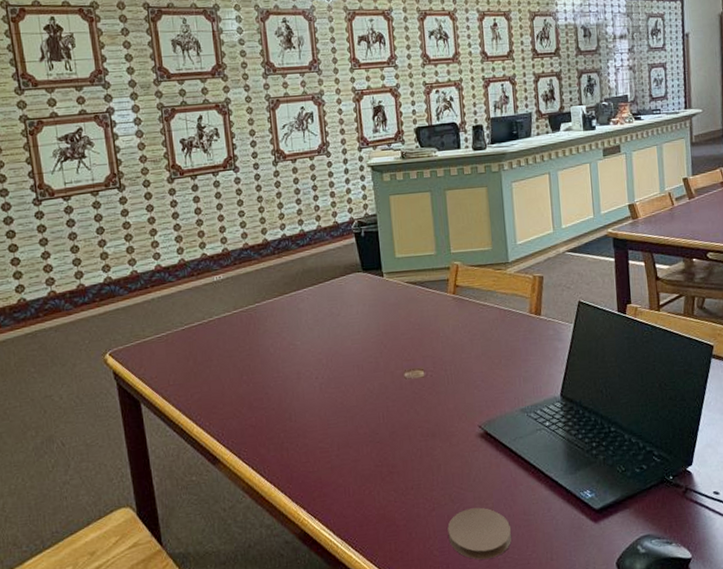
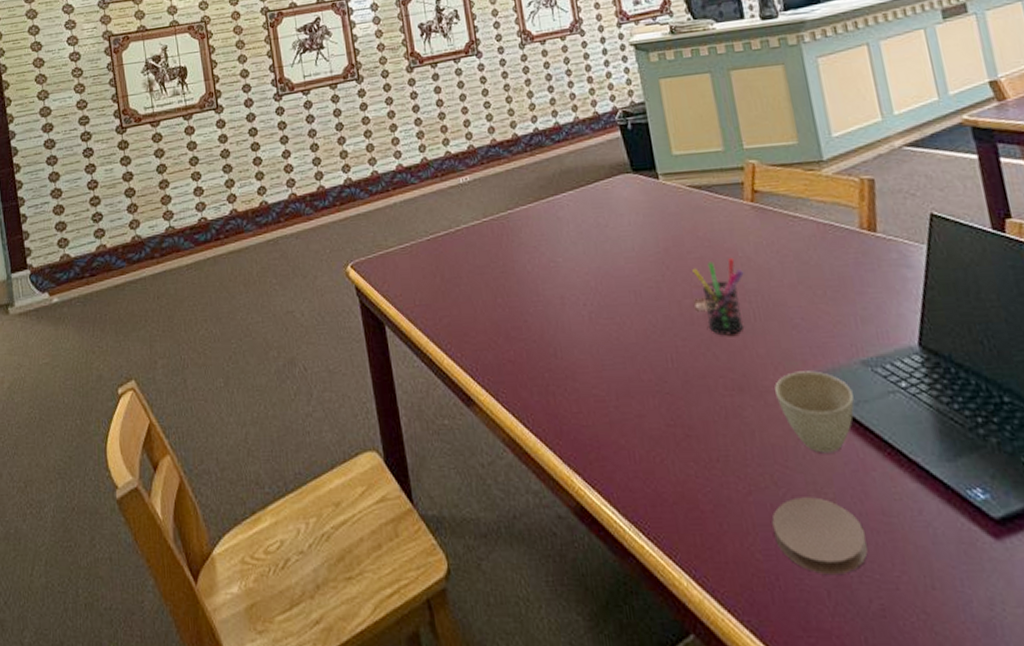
pen holder: none [404,337,443,396] -> present [692,257,744,336]
cup: none [458,418,513,477] -> present [774,371,855,453]

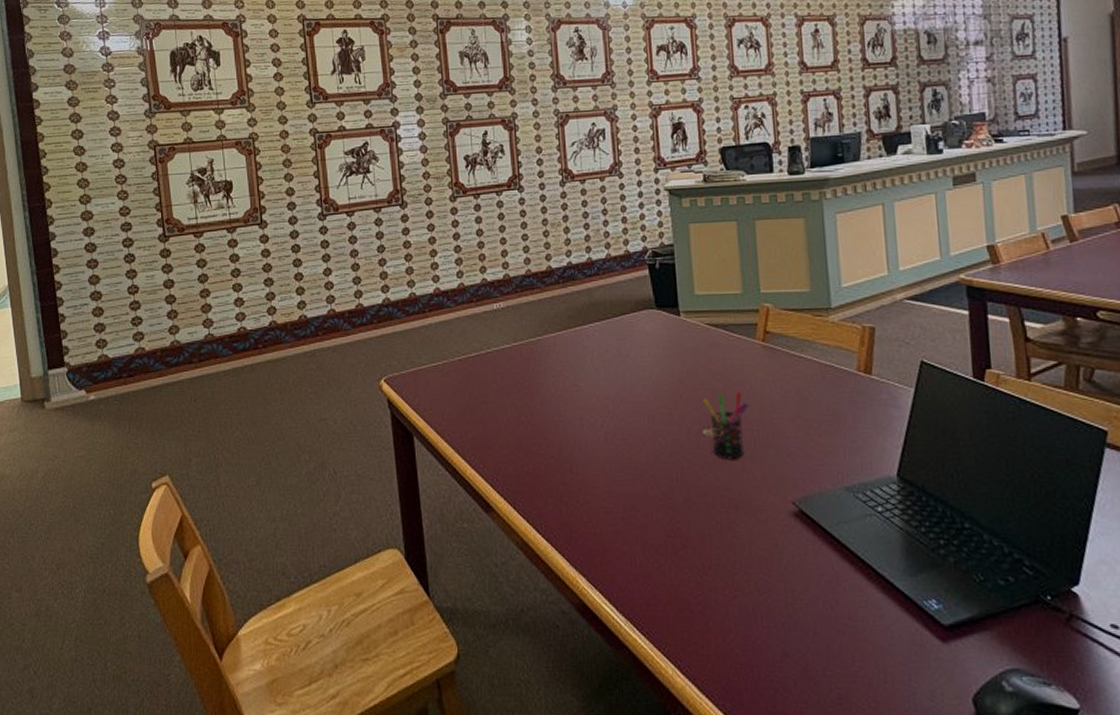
coaster: present [772,497,868,576] -> none [752,602,833,669]
cup: present [774,371,855,453] -> none [767,494,835,565]

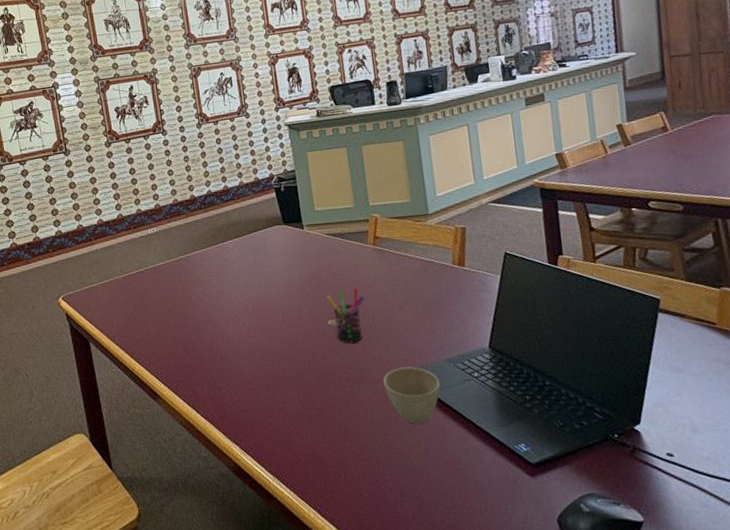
cup: none [767,494,835,565] -> present [383,367,440,424]

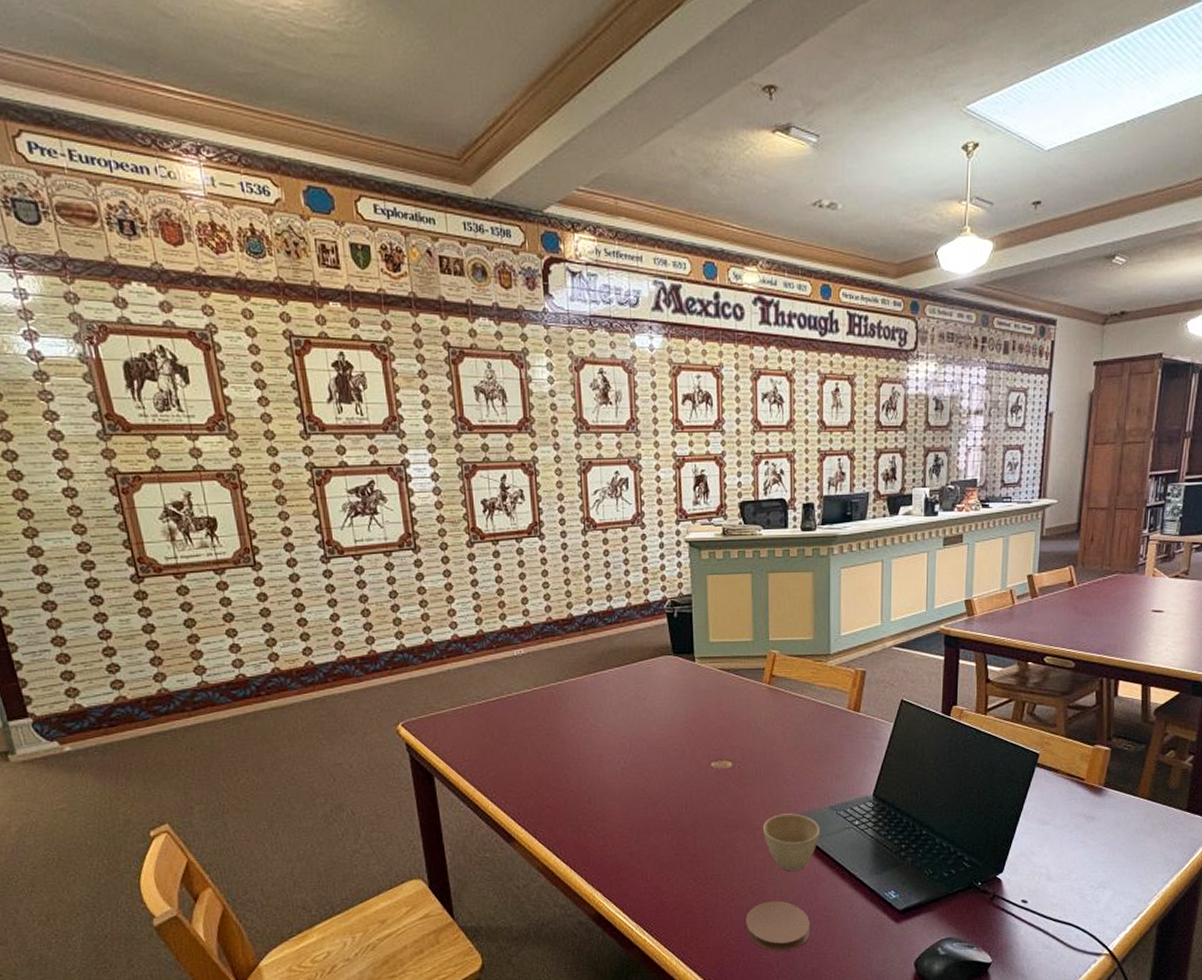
pen holder: present [326,286,365,343] -> none [713,727,753,788]
coaster: none [376,454,443,506] -> present [745,901,811,952]

